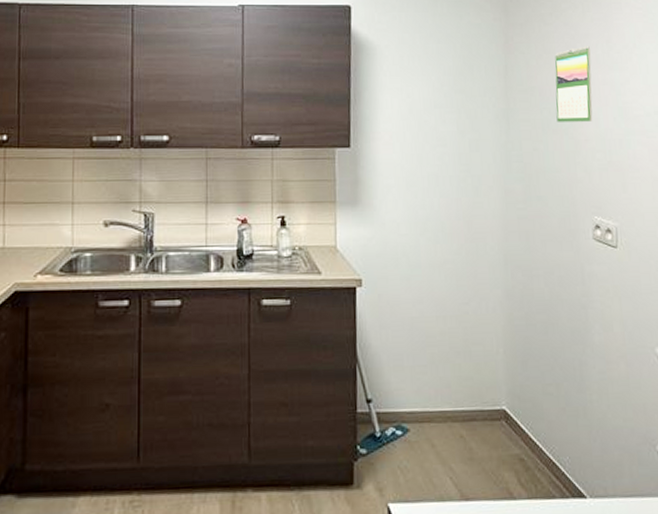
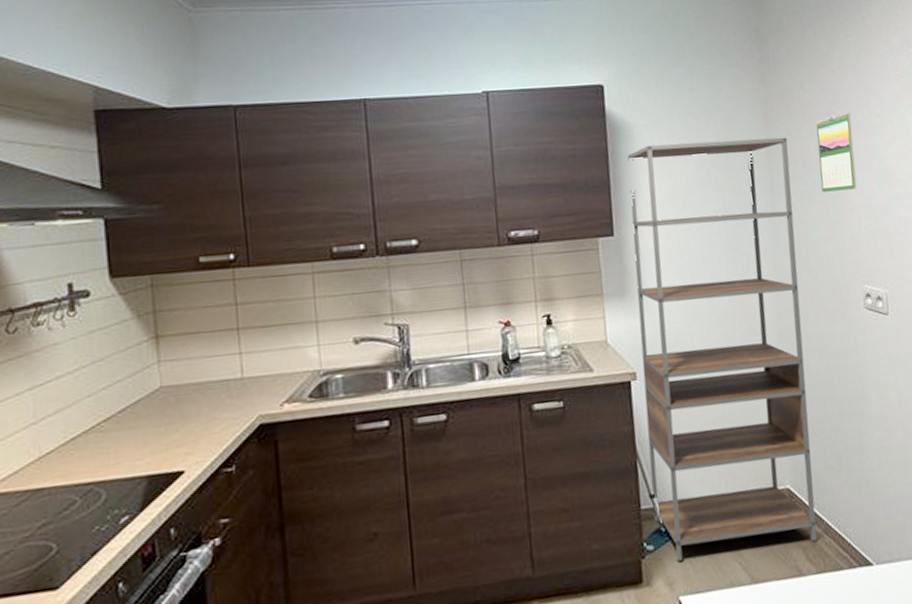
shelving unit: none [368,64,531,468] -> present [627,137,818,561]

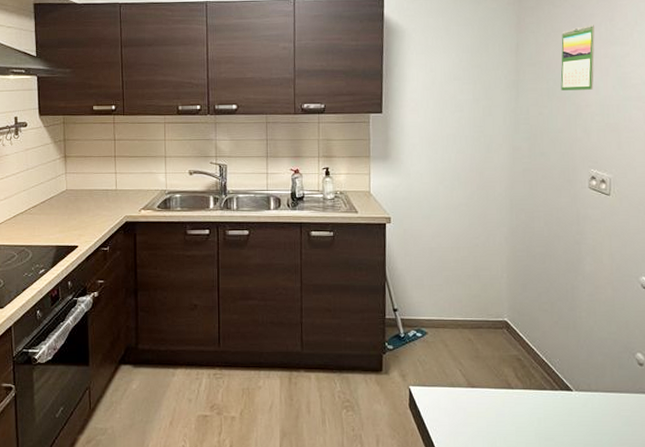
shelving unit: present [627,137,818,561] -> none [395,43,535,364]

